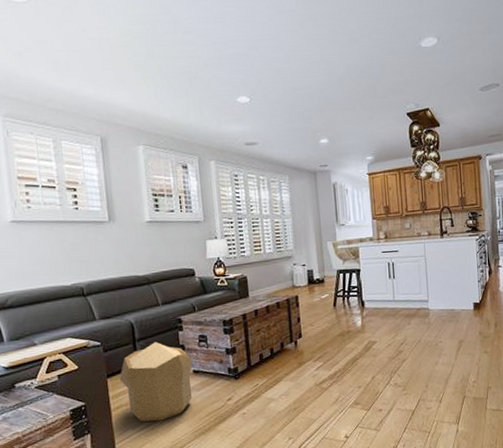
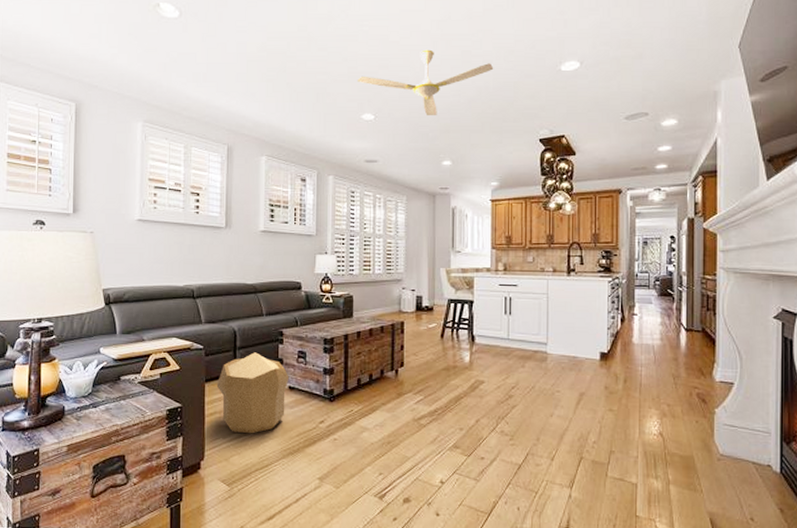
ceiling fan: none [229,29,360,97] -> present [357,49,494,116]

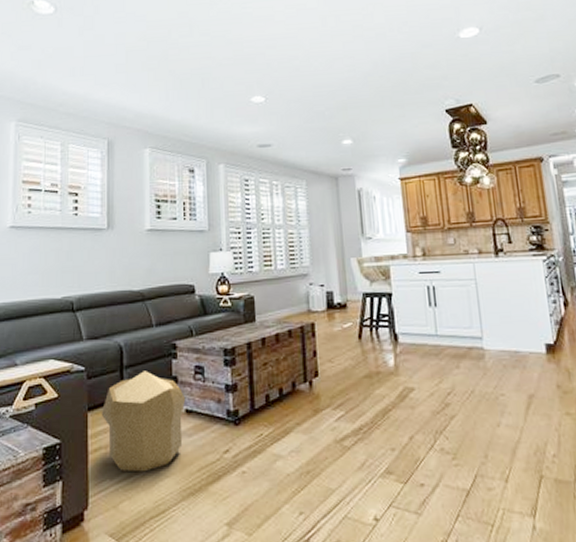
ceiling fan: present [357,49,494,116] -> none [244,26,388,95]

